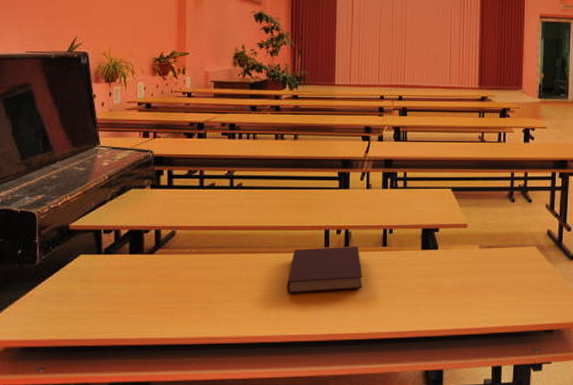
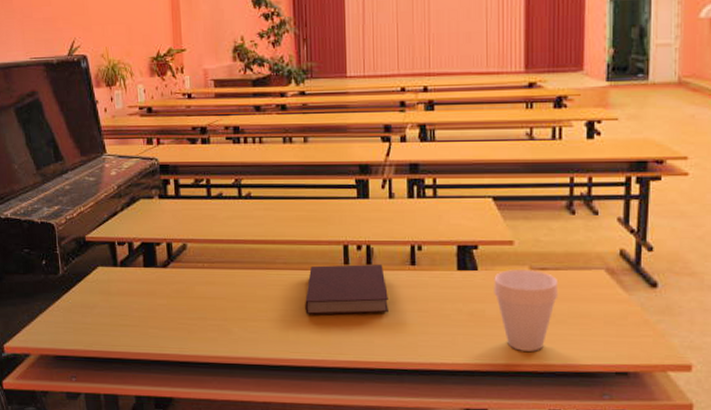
cup: none [451,248,501,317] -> present [494,270,559,352]

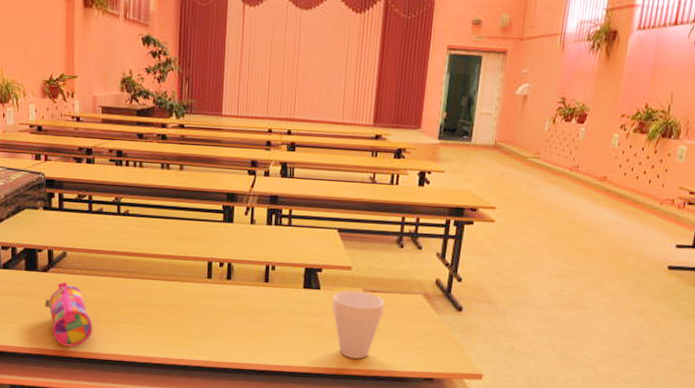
pencil case: none [167,277,220,351] -> present [45,282,93,347]
notebook: present [305,264,389,315] -> none [170,278,243,322]

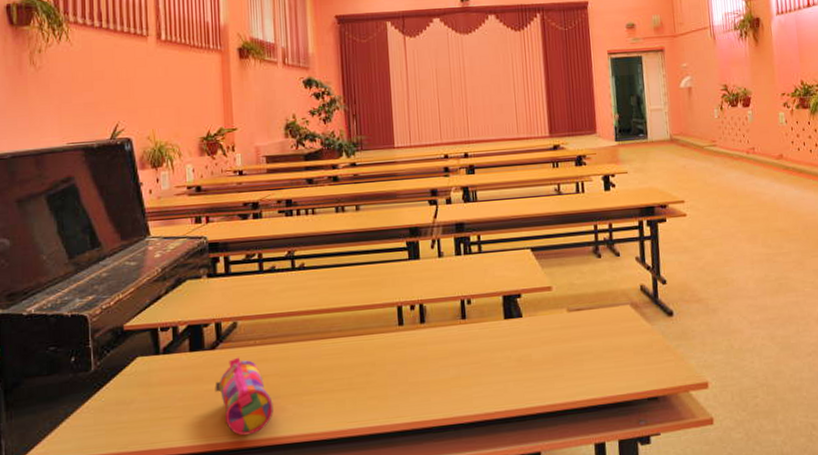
cup: present [332,290,385,359] -> none [537,311,594,390]

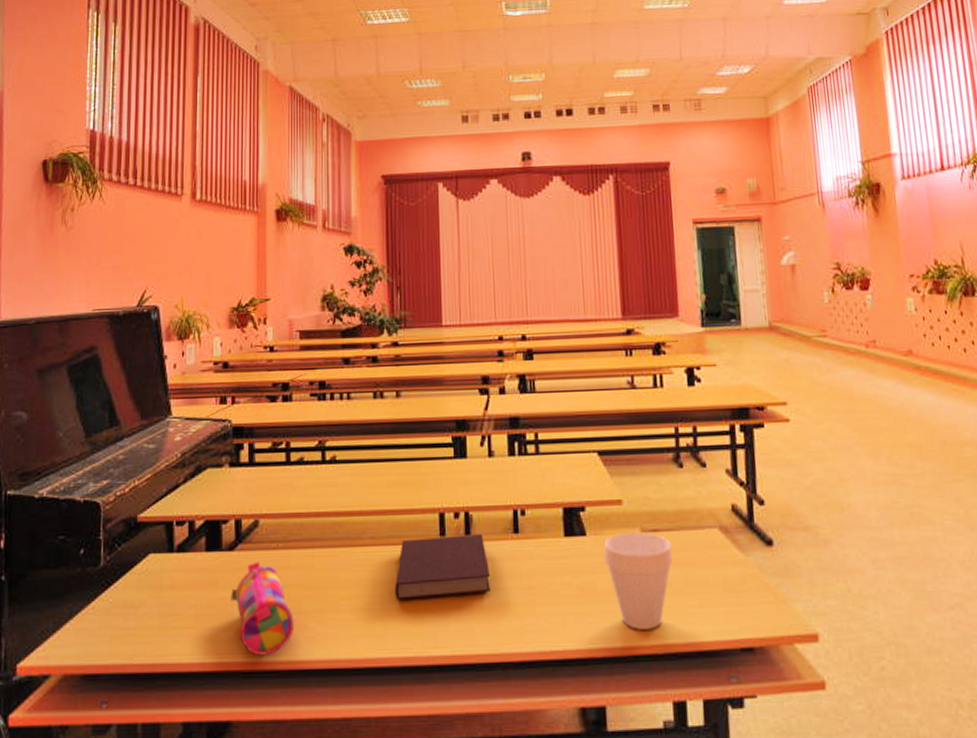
notebook: none [361,321,443,381] -> present [395,533,490,601]
cup: none [537,311,594,390] -> present [604,532,673,630]

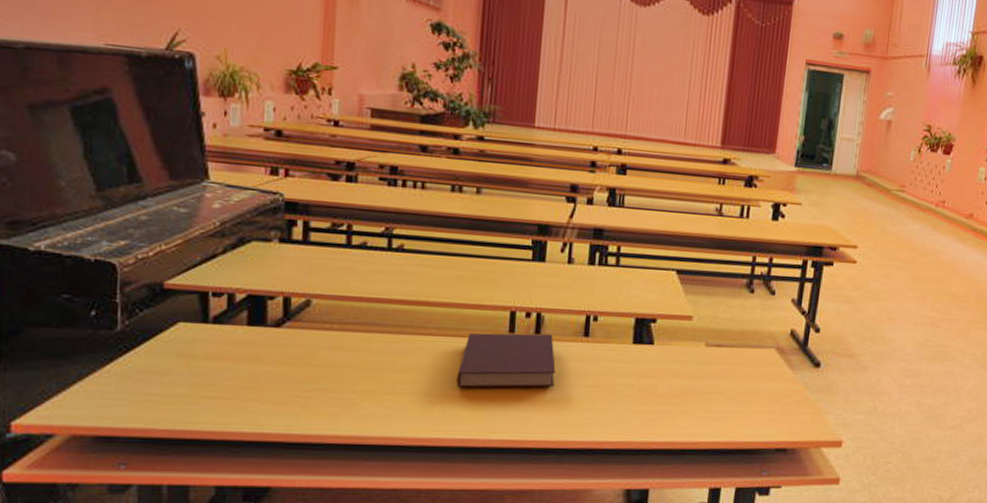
pencil case: present [231,561,294,656] -> none [275,340,346,429]
cup: present [604,532,673,630] -> none [668,345,732,429]

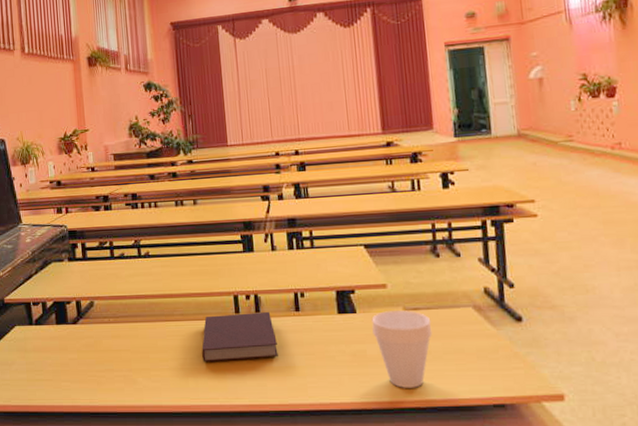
cup: none [668,345,732,429] -> present [371,310,433,388]

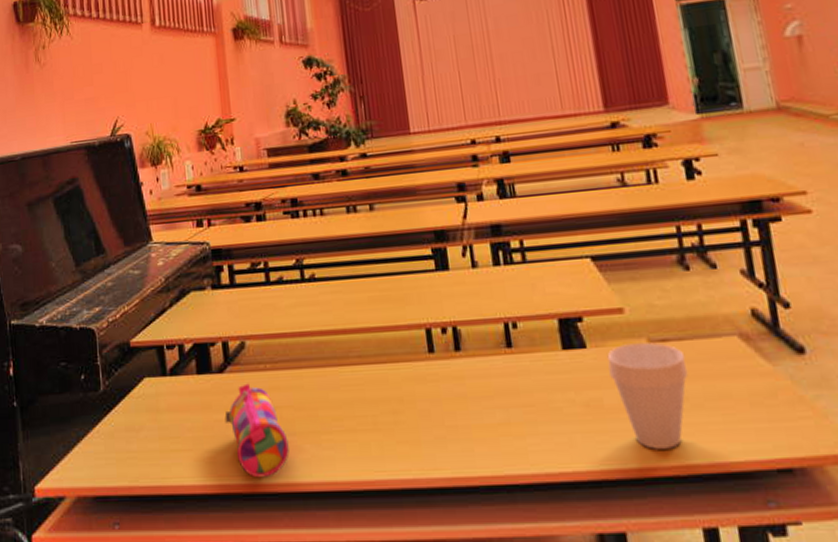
pencil case: none [77,332,126,401] -> present [224,383,289,478]
notebook: present [202,311,278,362] -> none [386,348,488,421]

